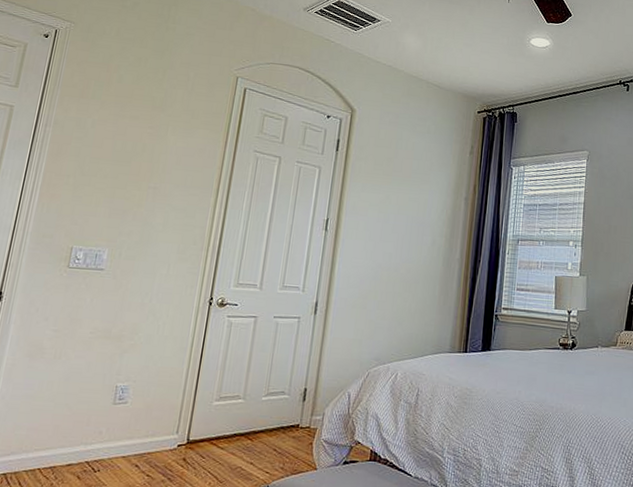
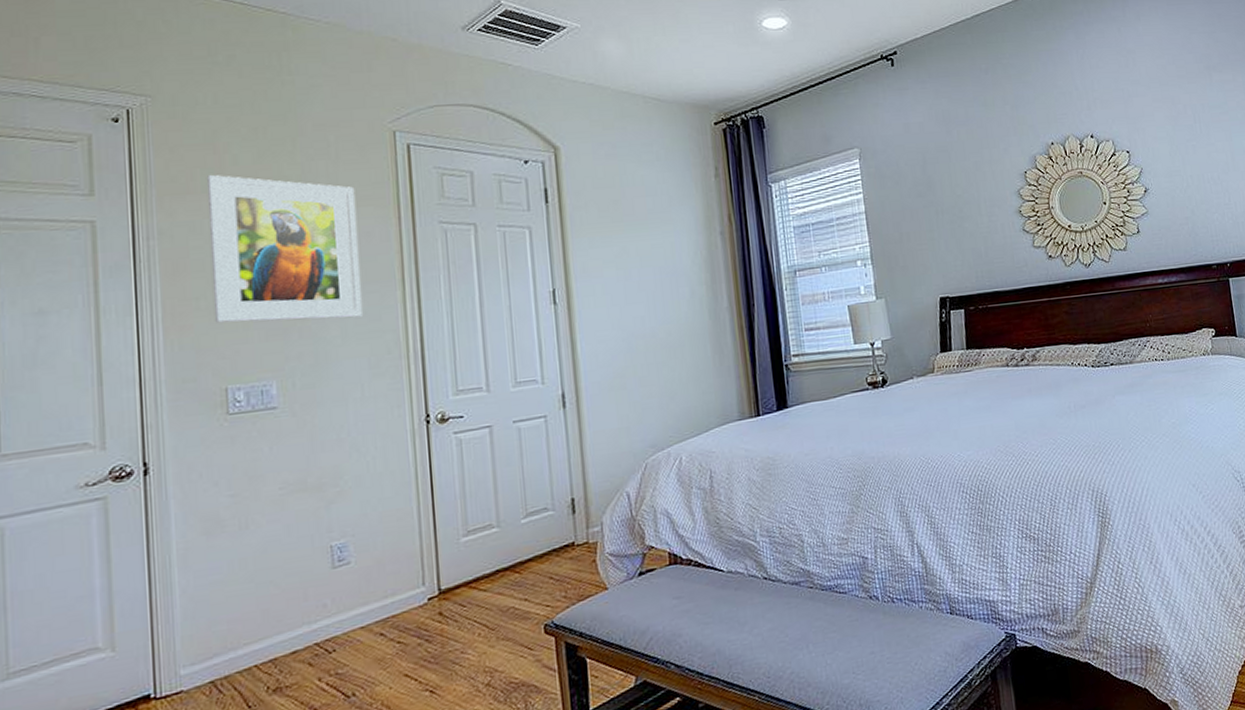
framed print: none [76,86,199,212] -> present [207,174,362,323]

